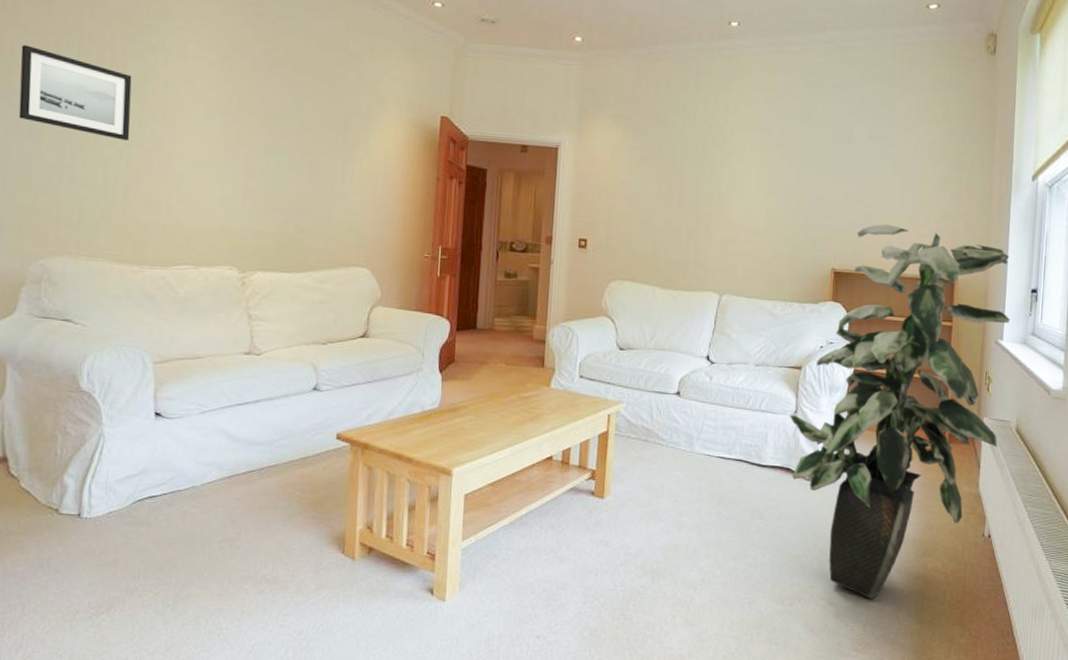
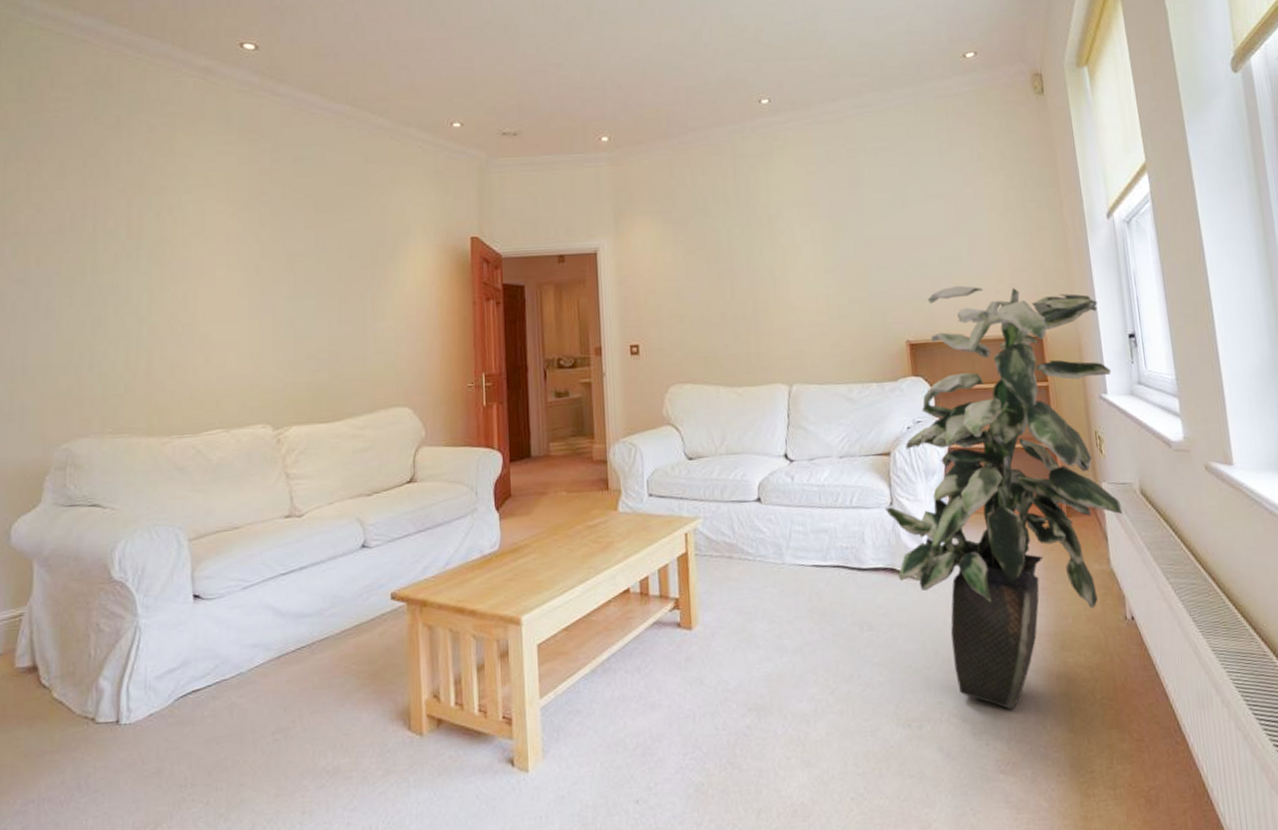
wall art: present [18,45,132,141] -> none [36,223,151,308]

